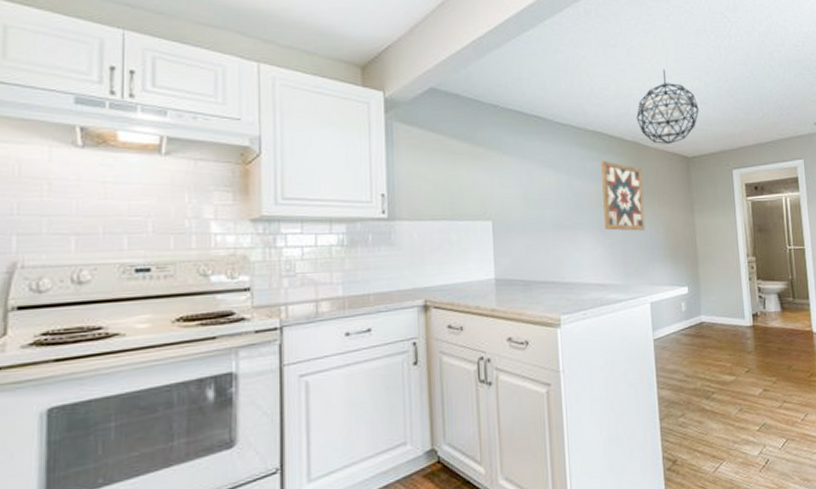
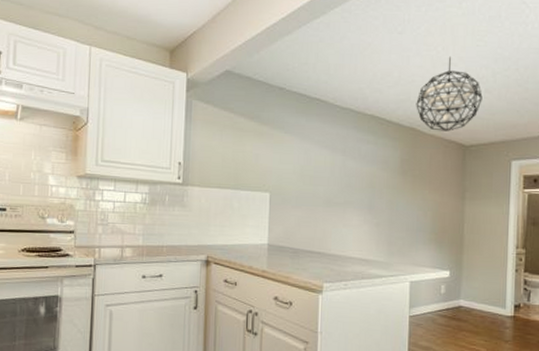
wall art: present [601,161,645,231] -> none [373,145,415,214]

